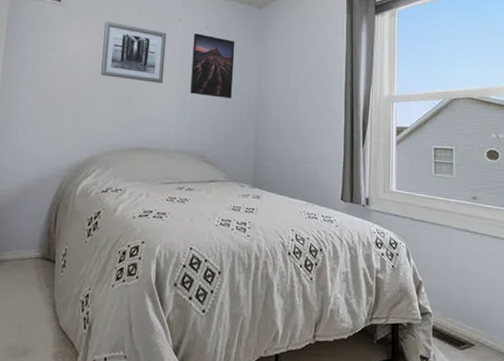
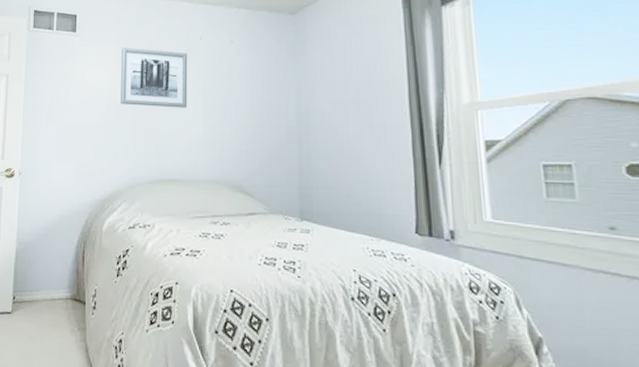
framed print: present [190,33,235,98] -> none [218,50,267,119]

